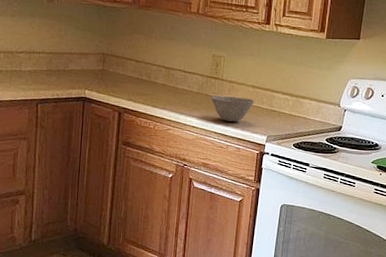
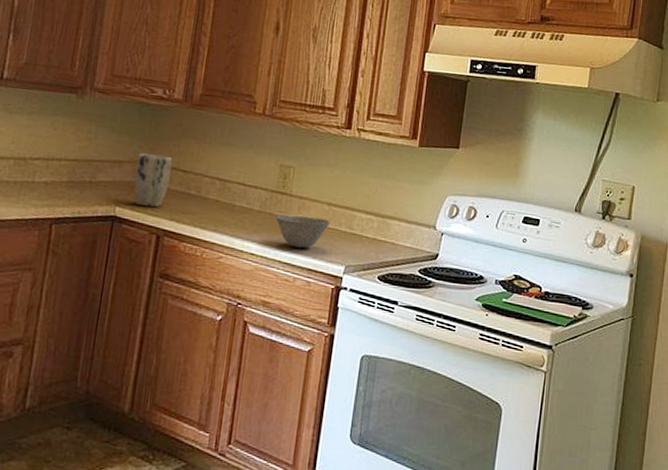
plant pot: none [98,46,127,91] -> present [133,153,172,208]

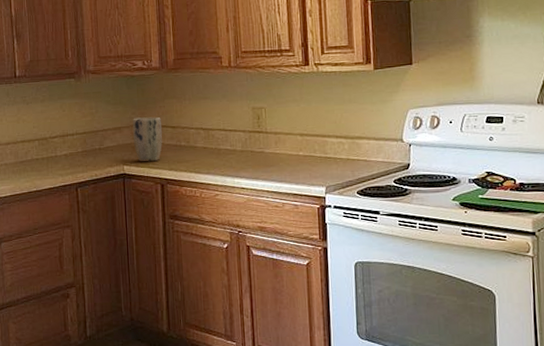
bowl: present [275,214,330,249] -> none [257,148,306,178]

